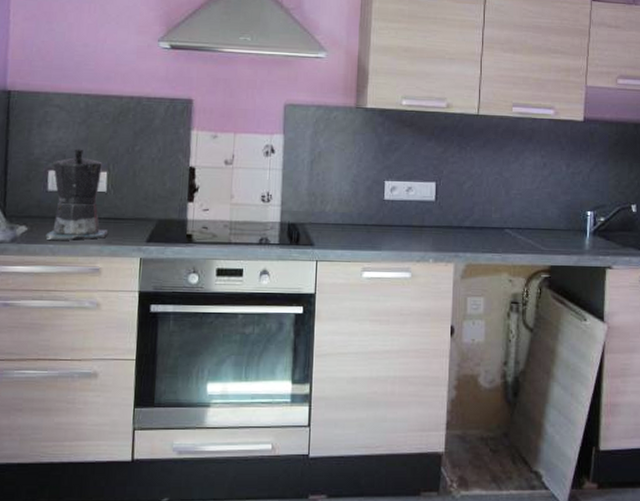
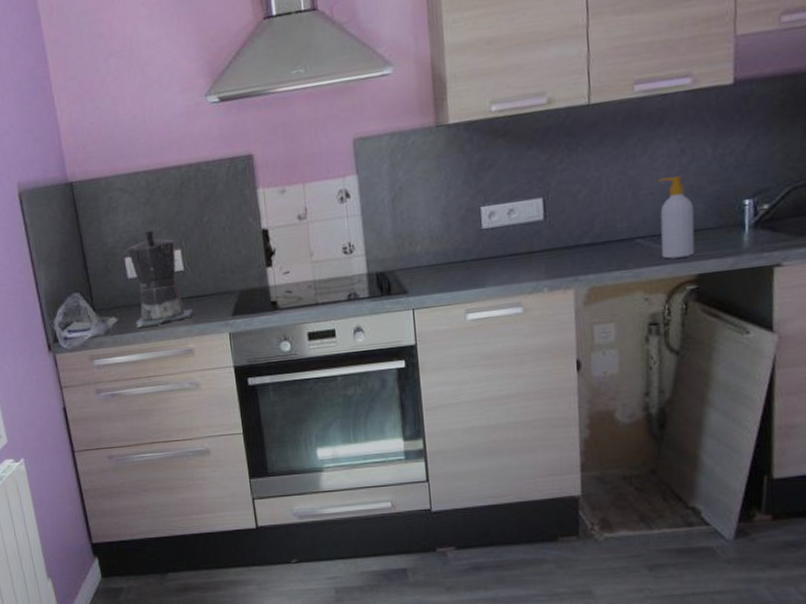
soap bottle: none [524,183,550,250] -> present [658,176,695,259]

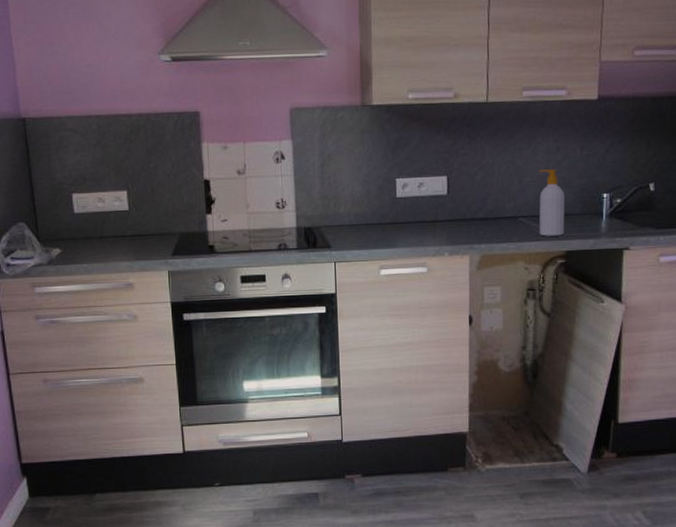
coffee maker: present [127,229,193,327] -> none [75,170,135,260]

